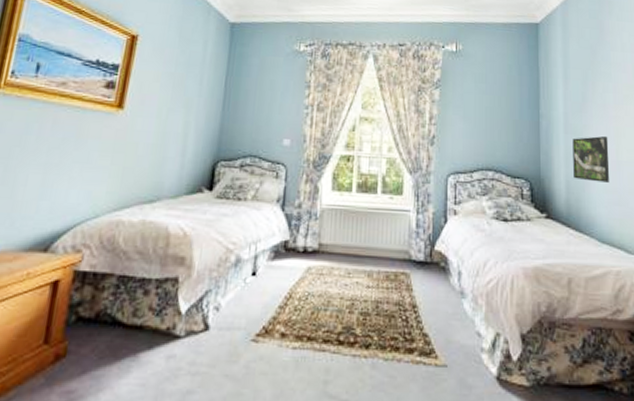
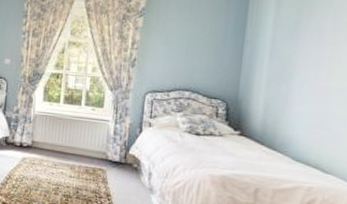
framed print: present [572,135,610,183] -> none [274,62,319,107]

